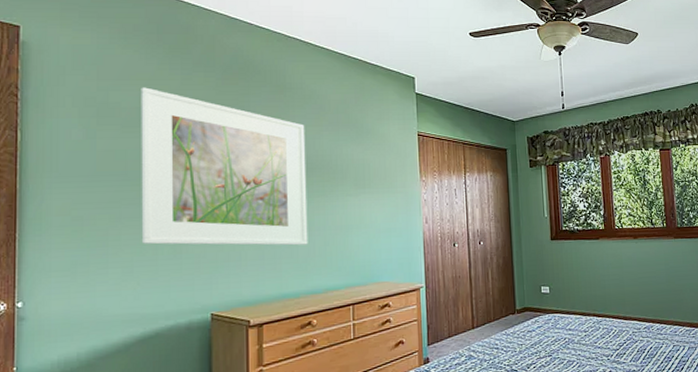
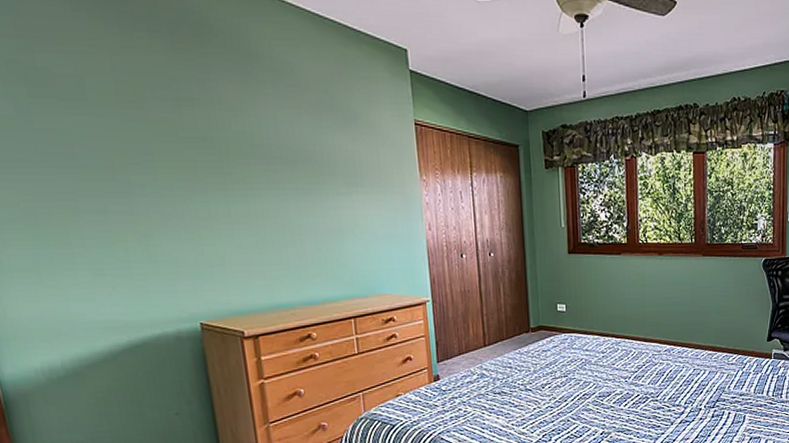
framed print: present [141,87,308,246] -> none [73,49,299,251]

